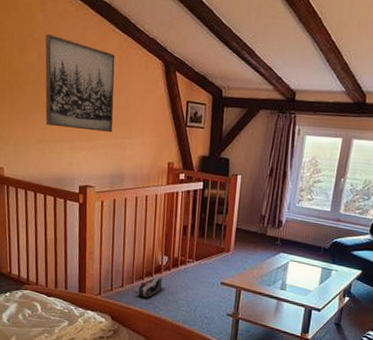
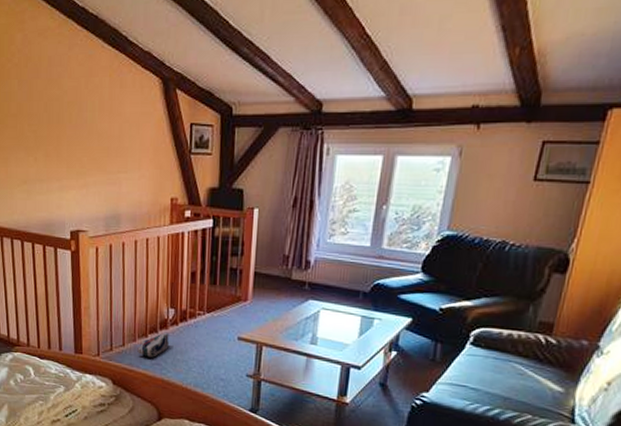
wall art: present [45,34,115,132] -> none [25,58,106,166]

